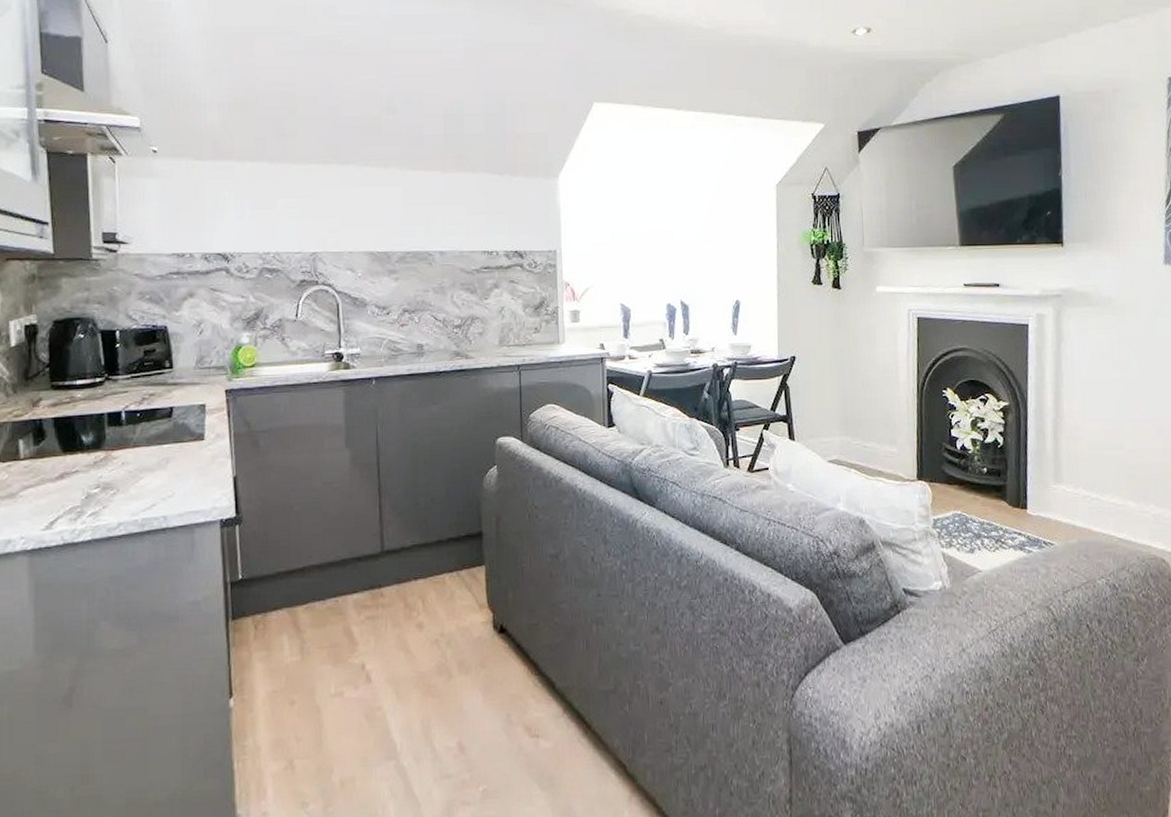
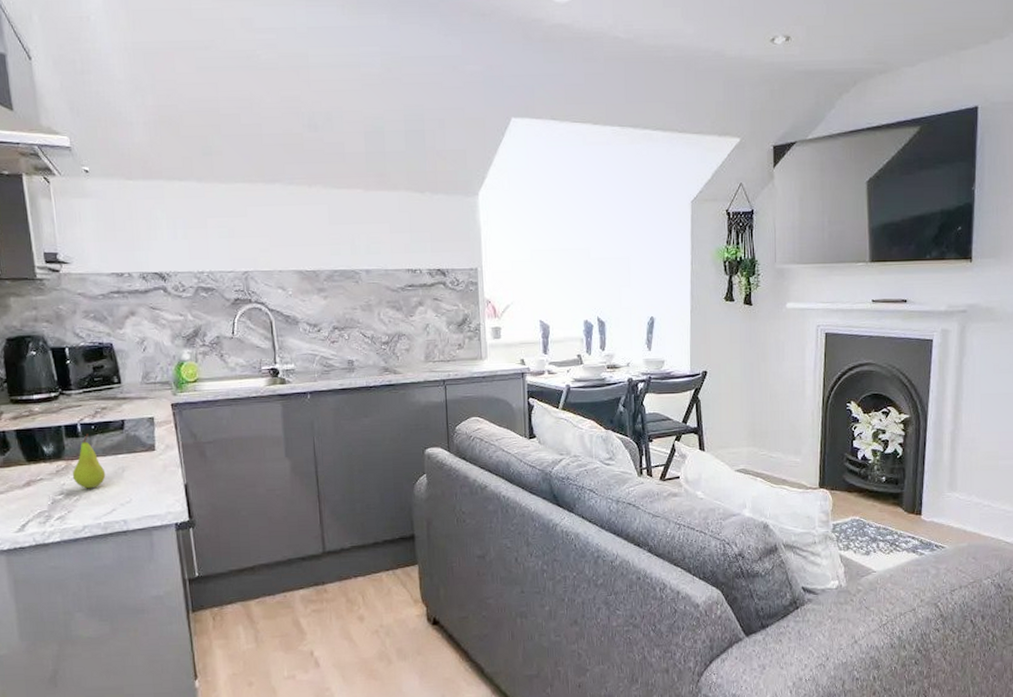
fruit: none [111,422,148,482] -> present [72,433,106,489]

